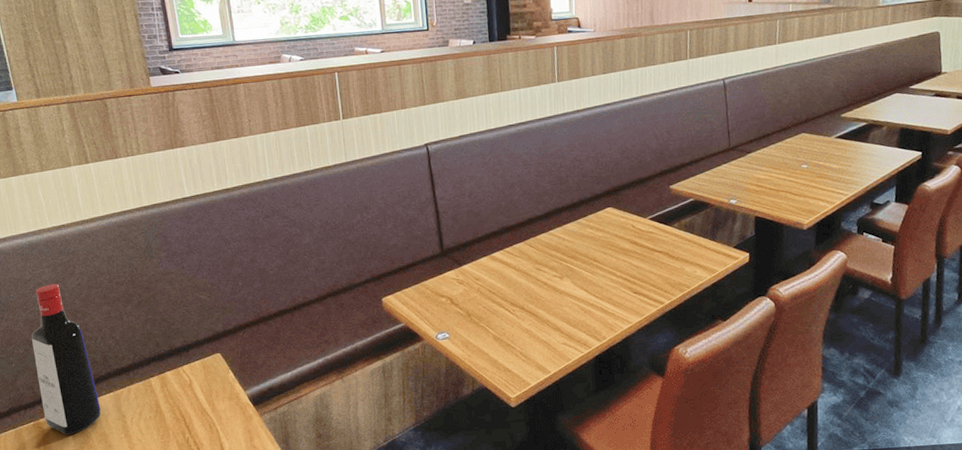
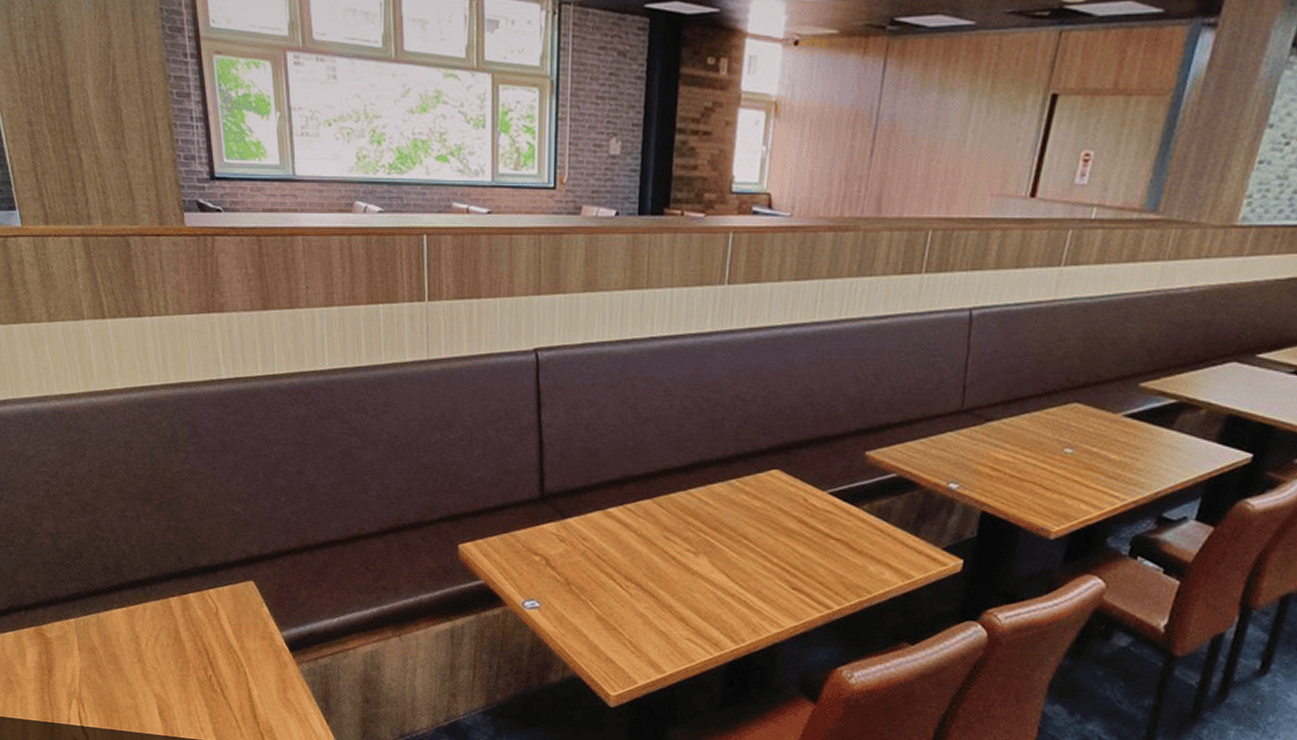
liquor bottle: present [32,283,102,436] -> none [34,465,112,649]

